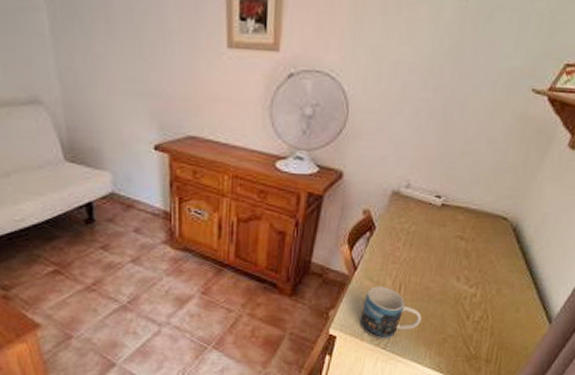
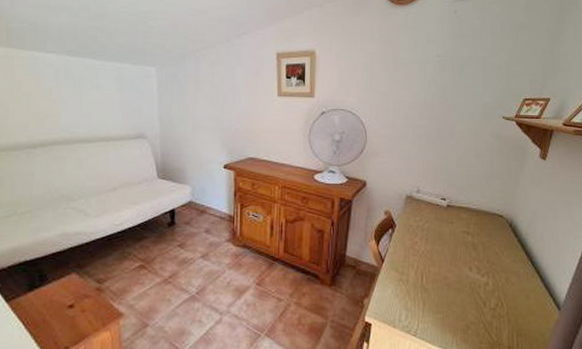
mug: present [360,286,422,339] -> none [391,276,445,326]

